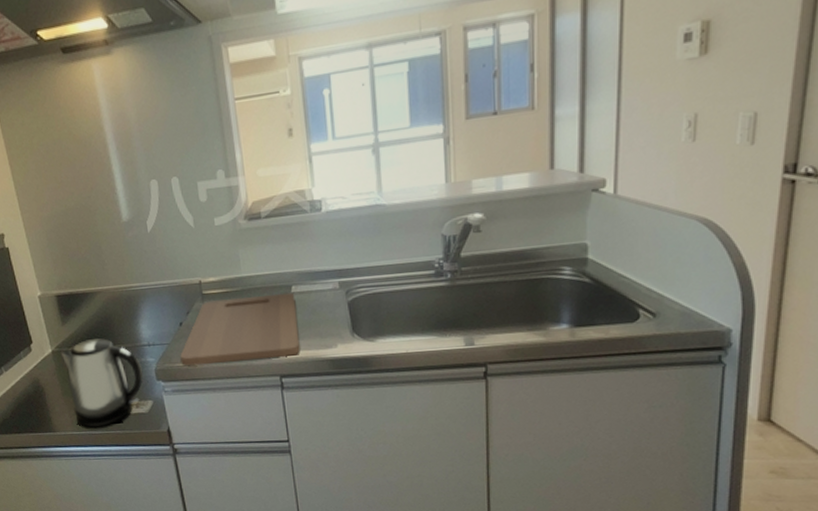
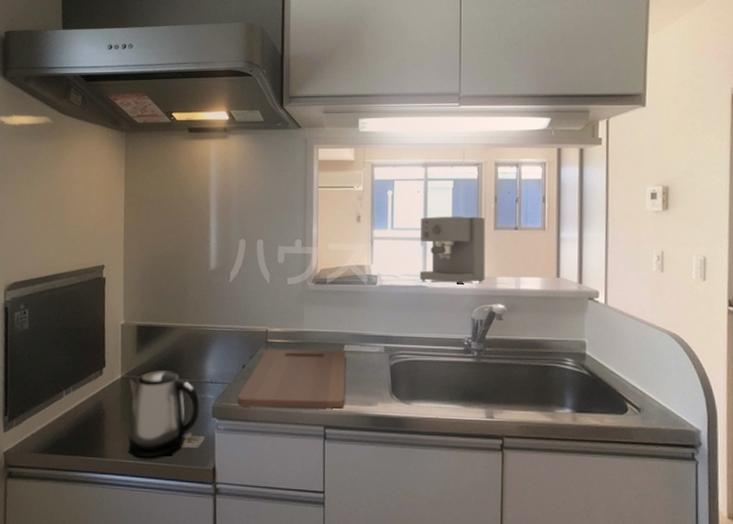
coffee maker: none [369,105,457,200] -> present [419,216,485,285]

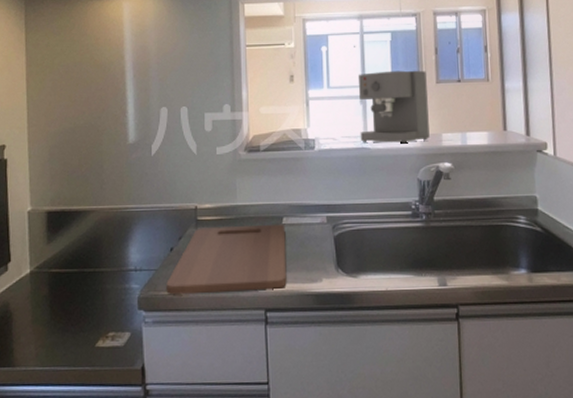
kettle: present [128,369,201,461] -> none [40,259,124,366]

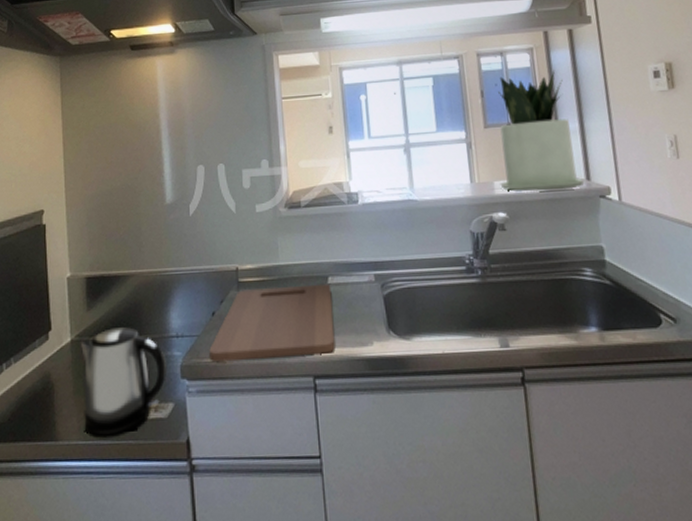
kettle: none [40,259,124,366] -> present [81,326,166,439]
coffee maker: present [359,70,430,144] -> none [401,115,481,195]
planter: none [447,32,526,145] -> present [498,70,586,192]

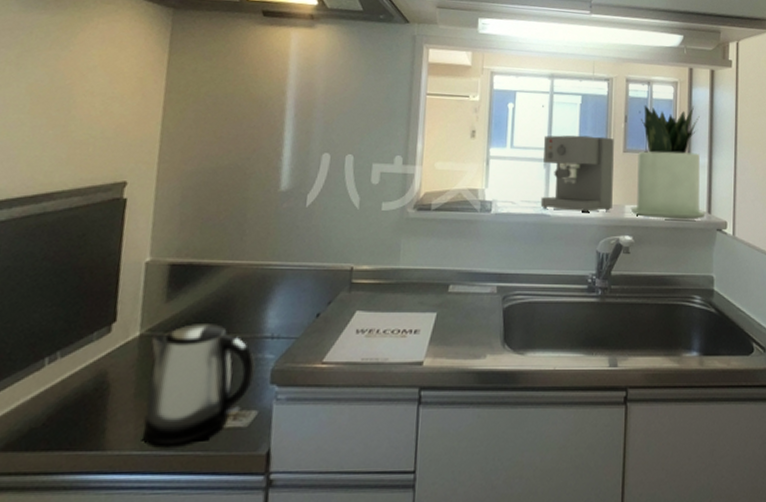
cutting board: present [209,283,335,362] -> none [306,291,451,368]
coffee maker: none [401,115,481,195] -> present [540,135,614,213]

